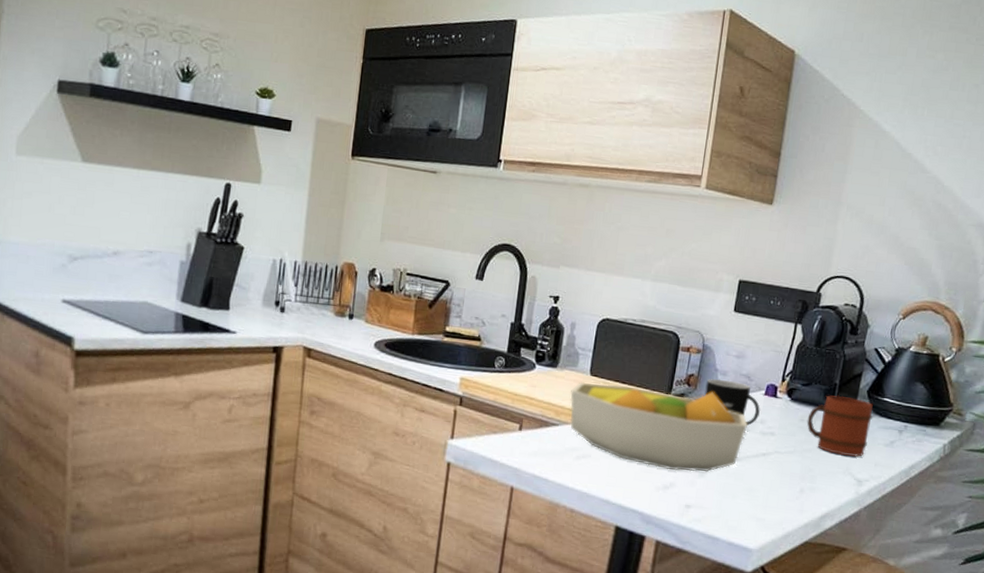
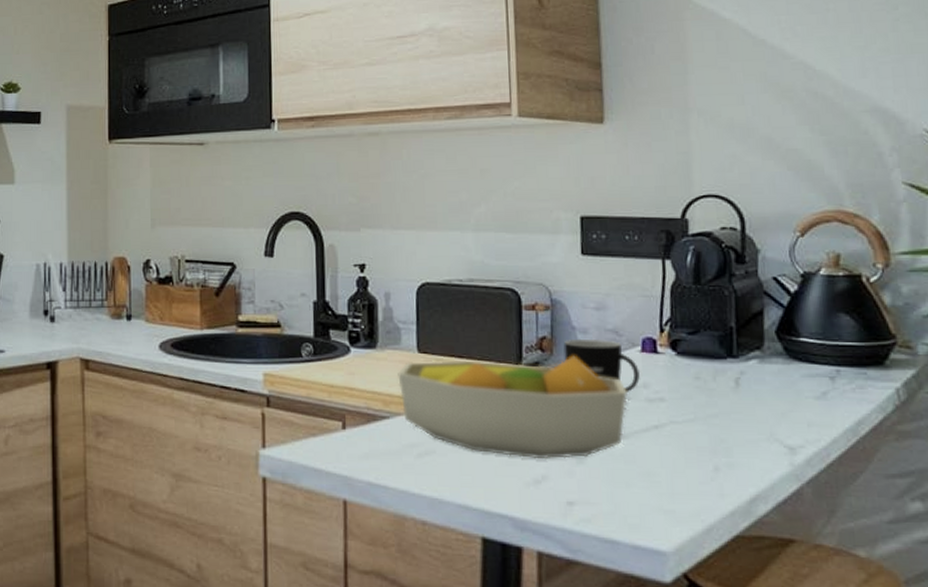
mug: present [807,395,874,457] -> none [703,341,791,418]

